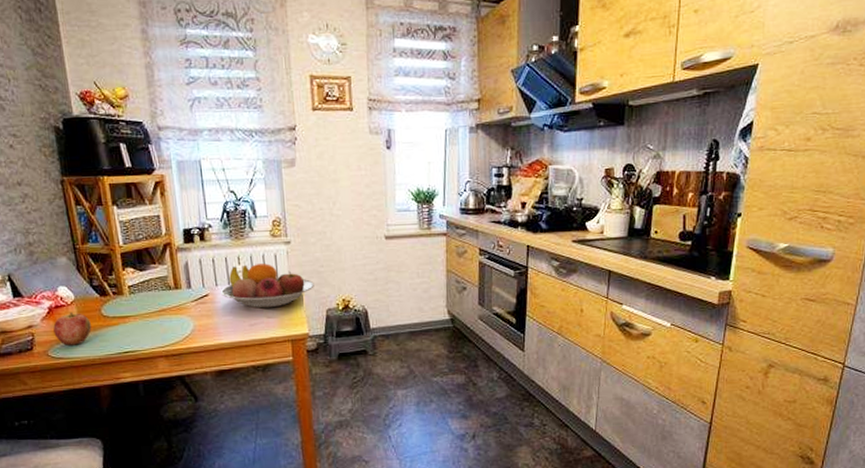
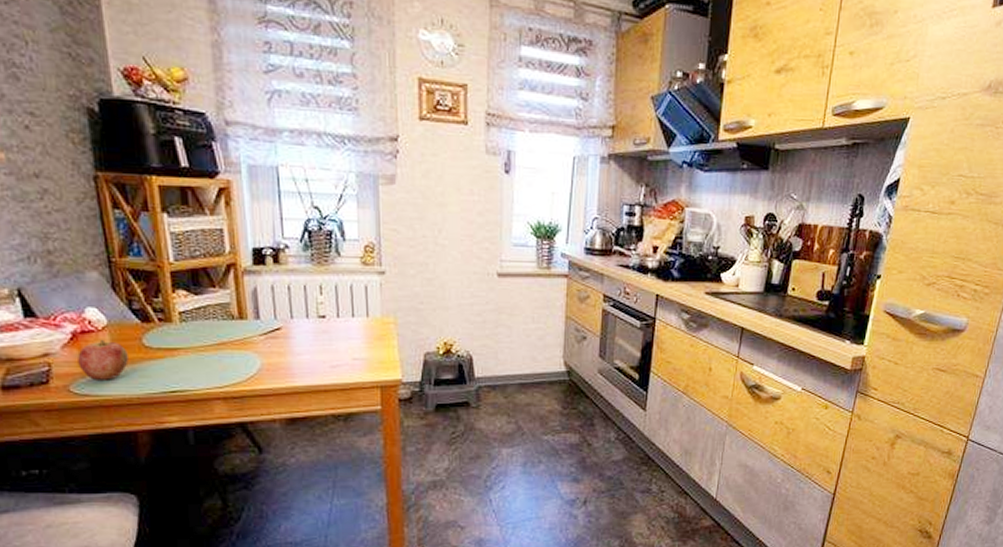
fruit bowl: present [220,263,314,309] -> none [296,295,411,348]

